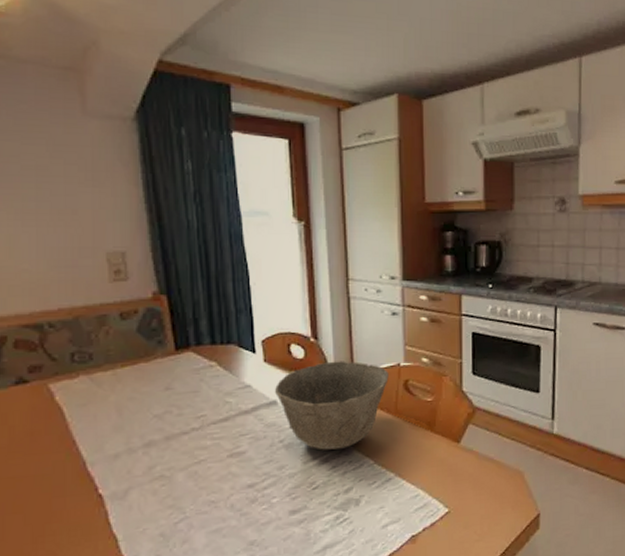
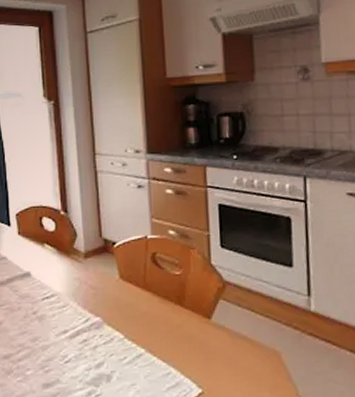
bowl: present [275,361,389,450] -> none [29,233,136,323]

